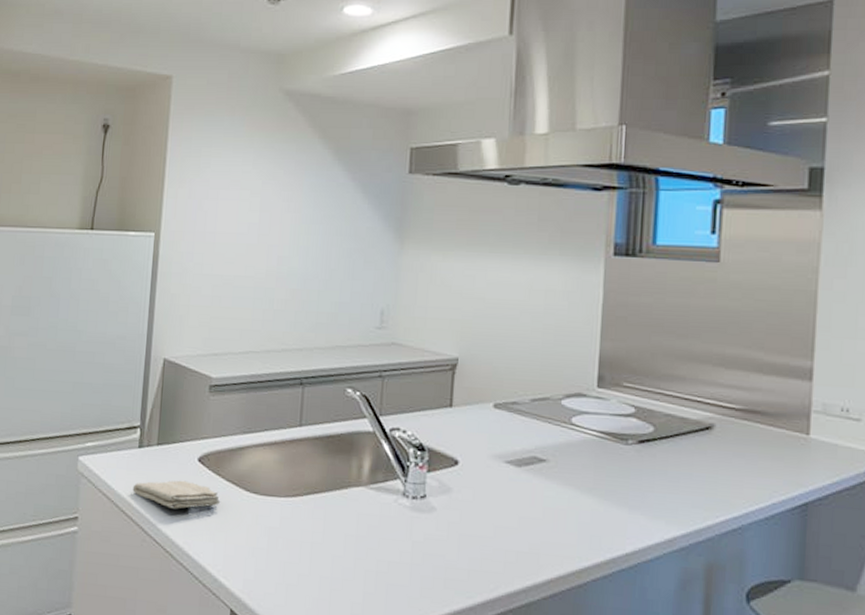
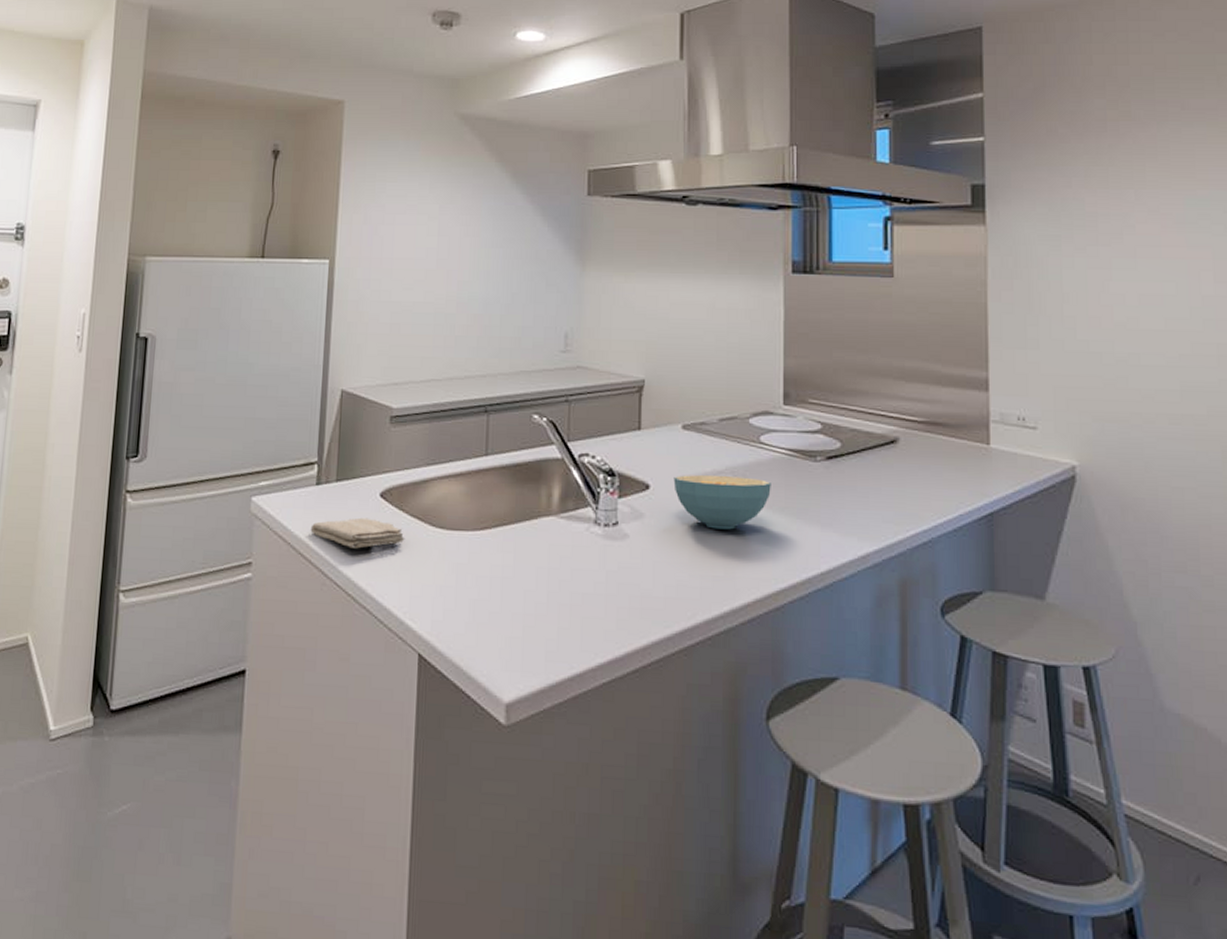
cereal bowl: none [482,452,580,508] -> present [673,475,771,530]

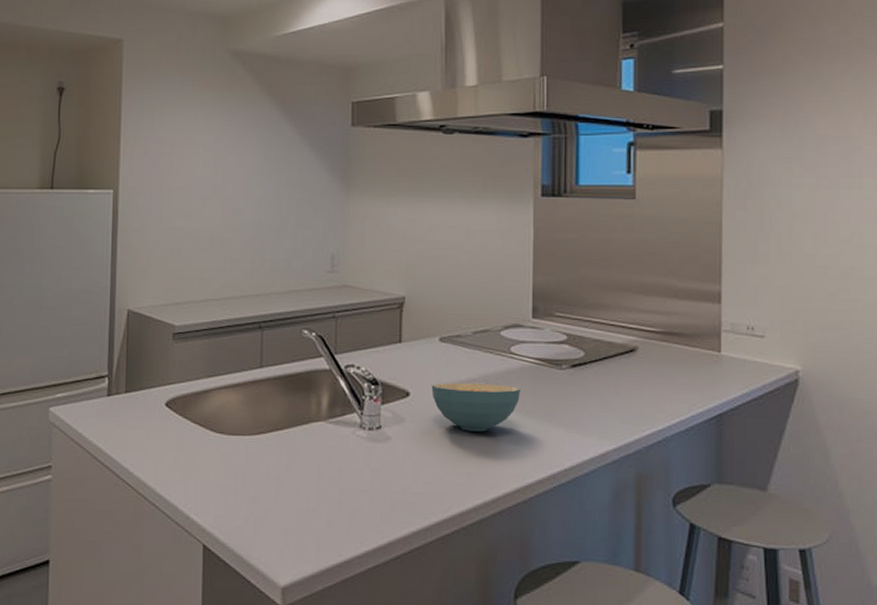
washcloth: present [310,517,405,549] -> none [103,425,189,453]

